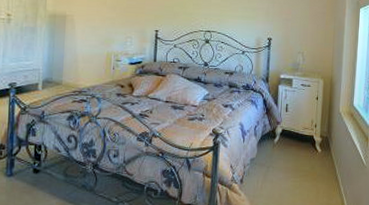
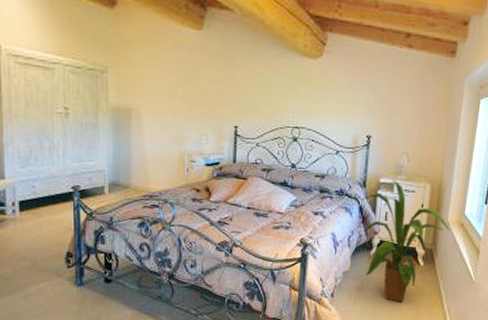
house plant: none [264,76,342,187] -> present [360,180,450,303]

